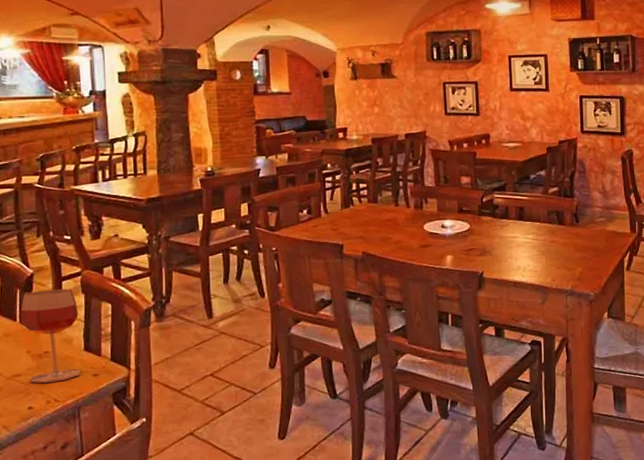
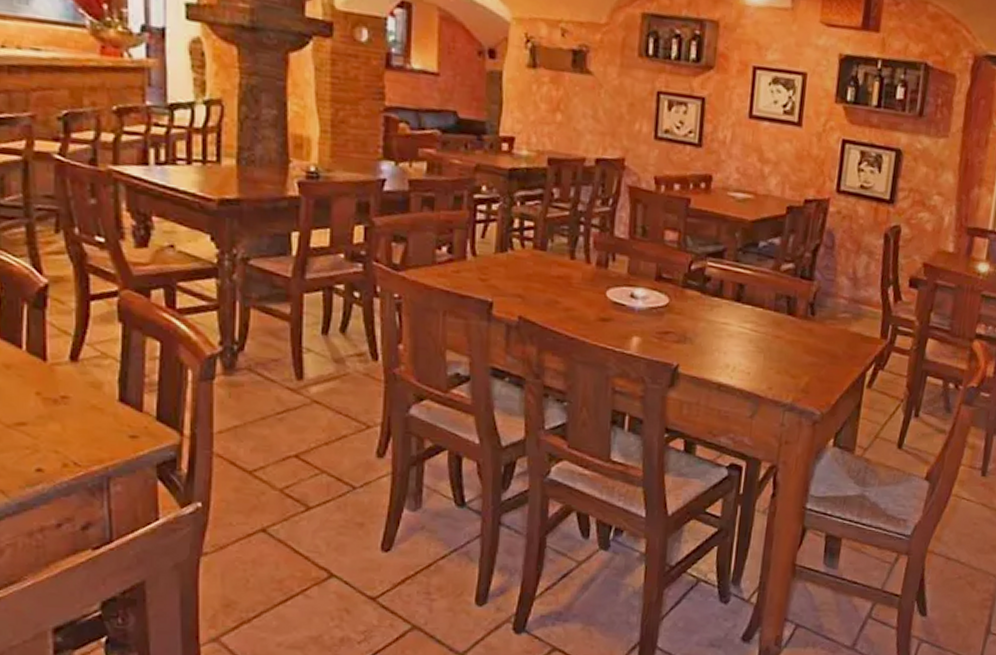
wineglass: present [21,289,81,384] -> none [29,309,113,440]

